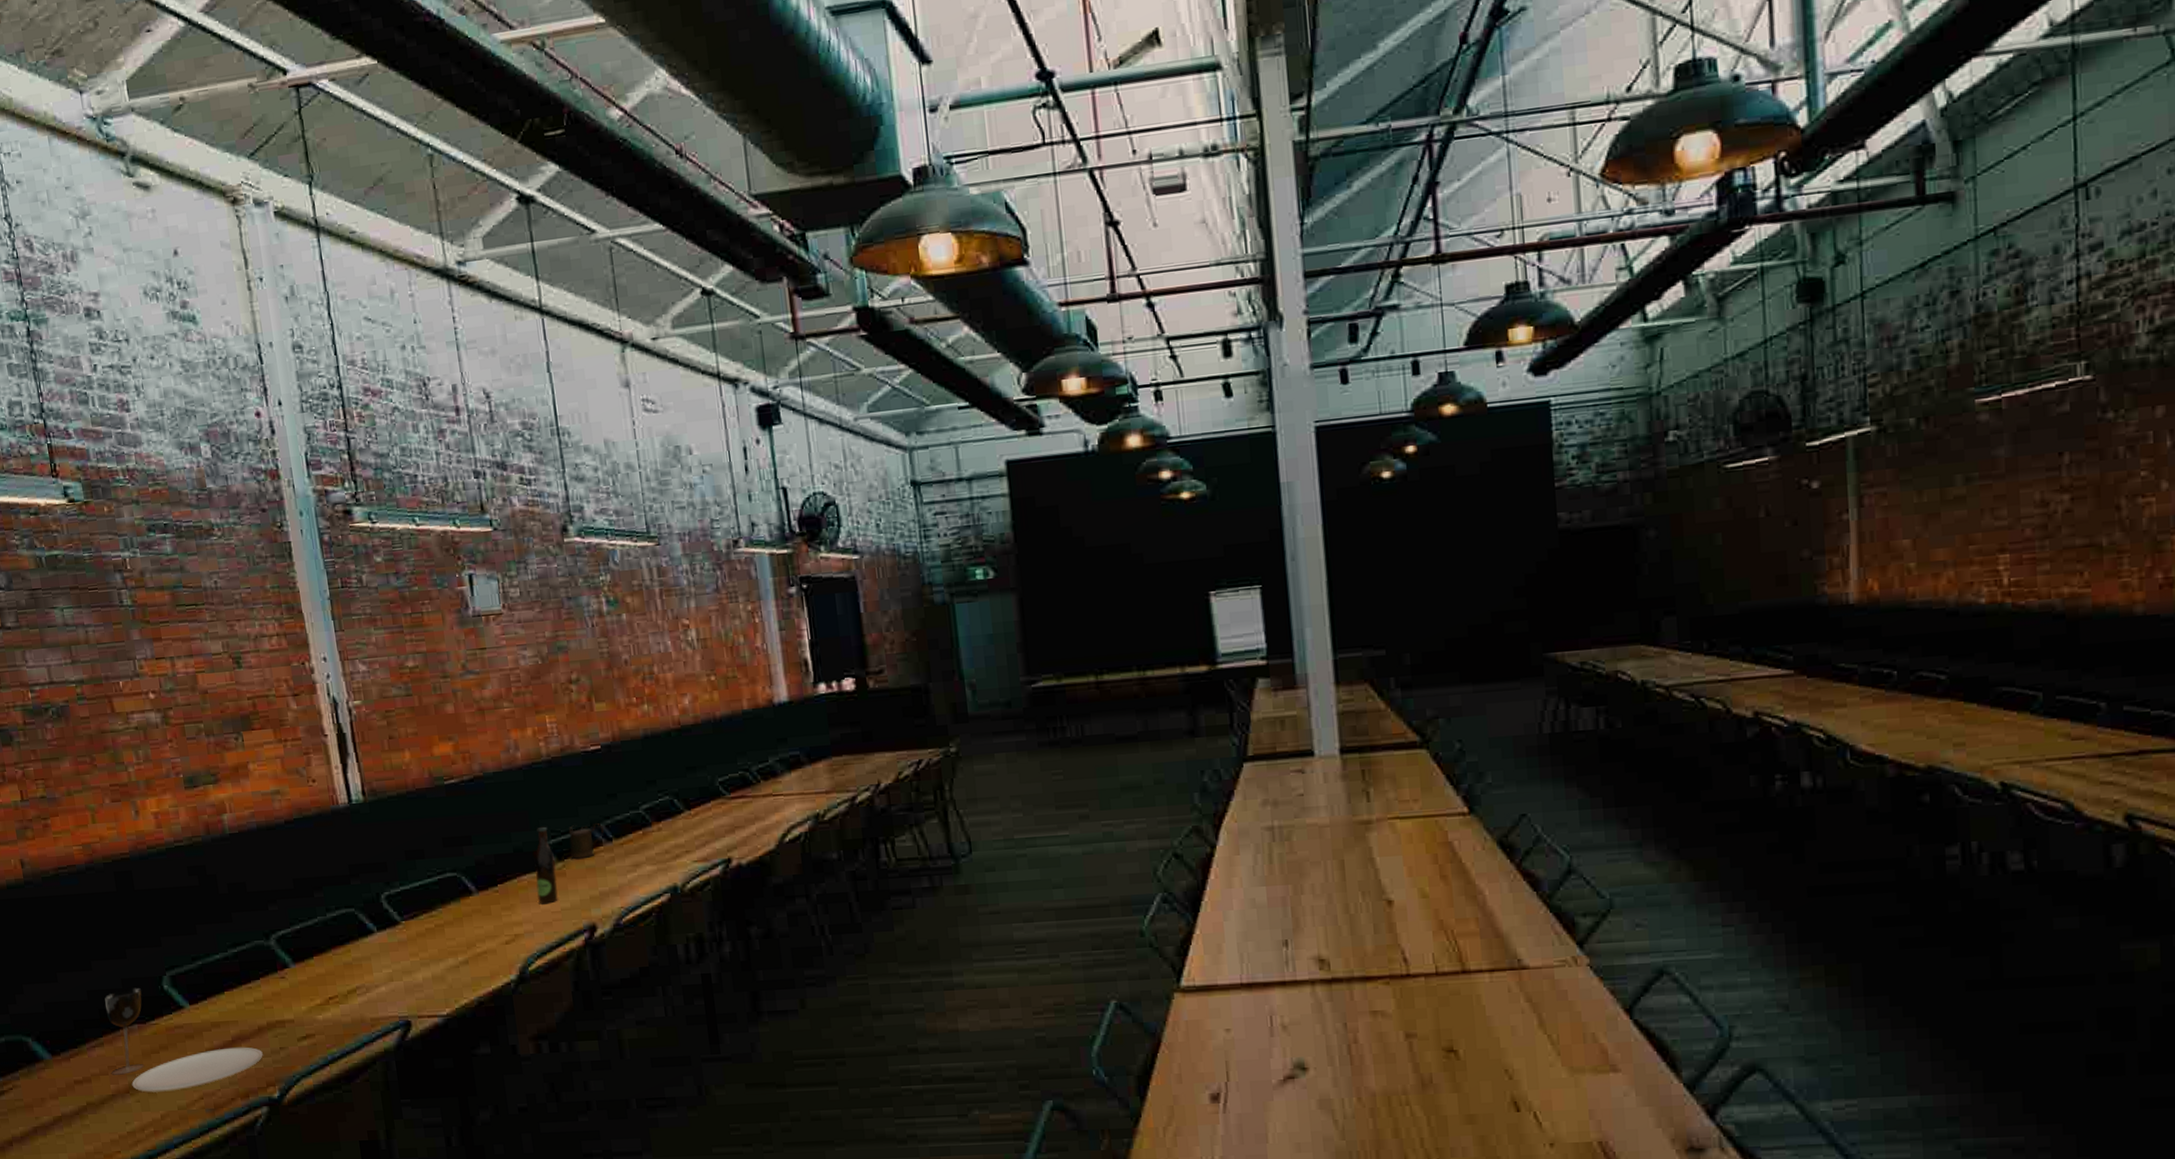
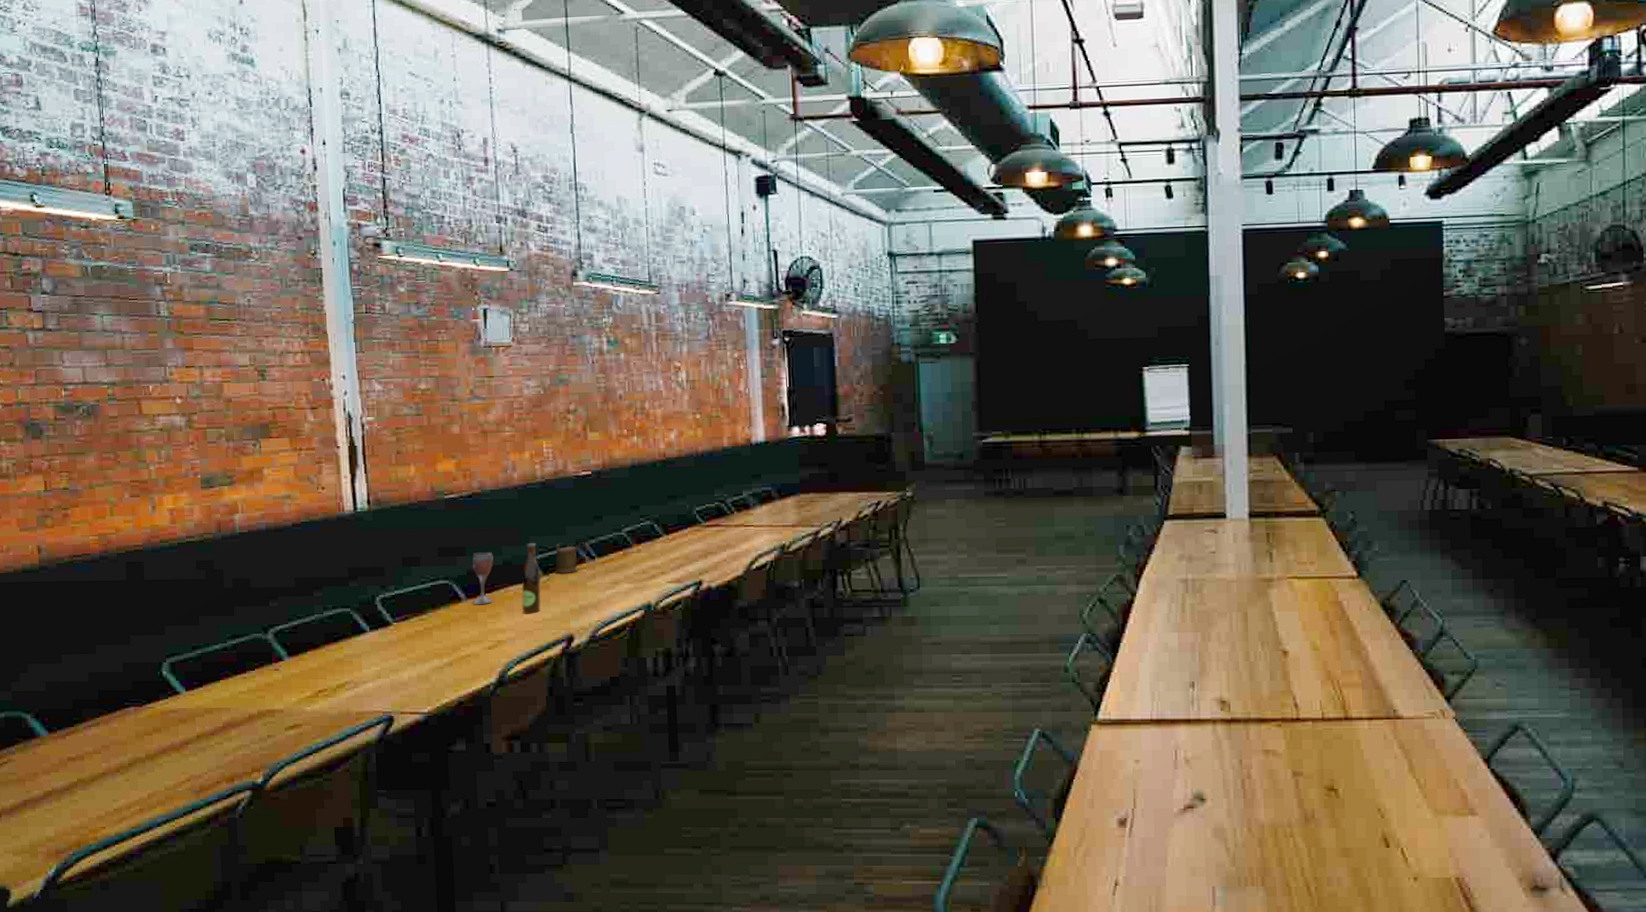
wine glass: present [104,987,145,1075] -> none [104,672,142,754]
plate: present [131,1047,263,1093] -> none [123,733,251,772]
cup: none [479,839,506,897] -> present [472,551,494,604]

